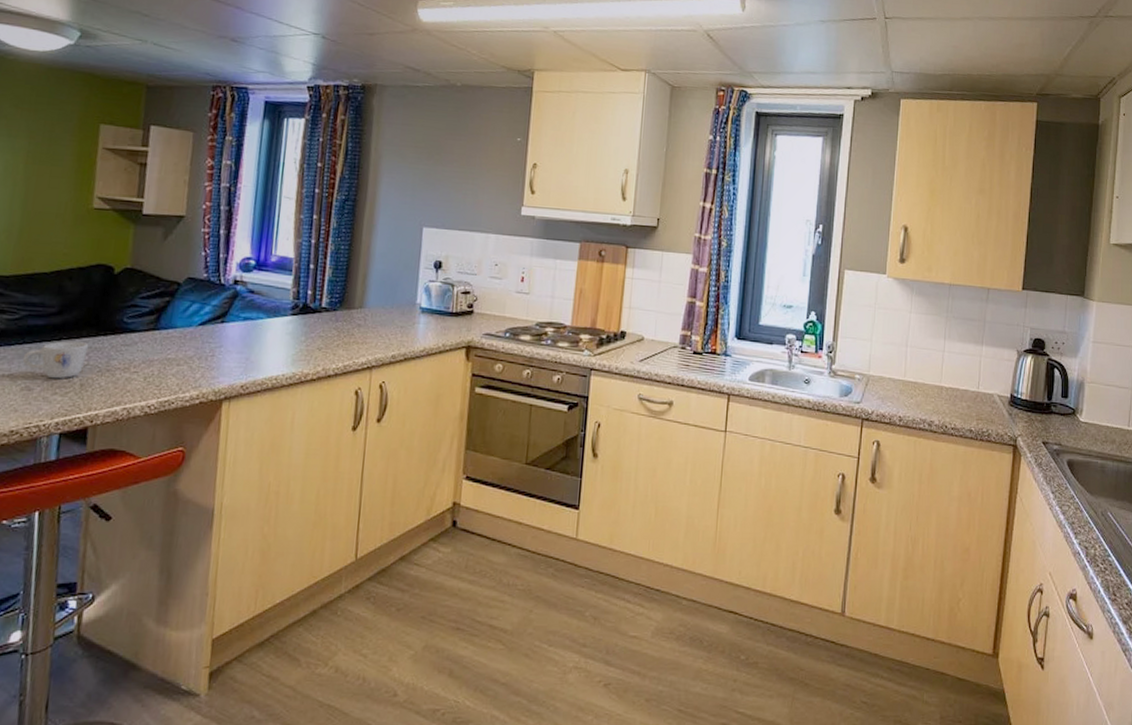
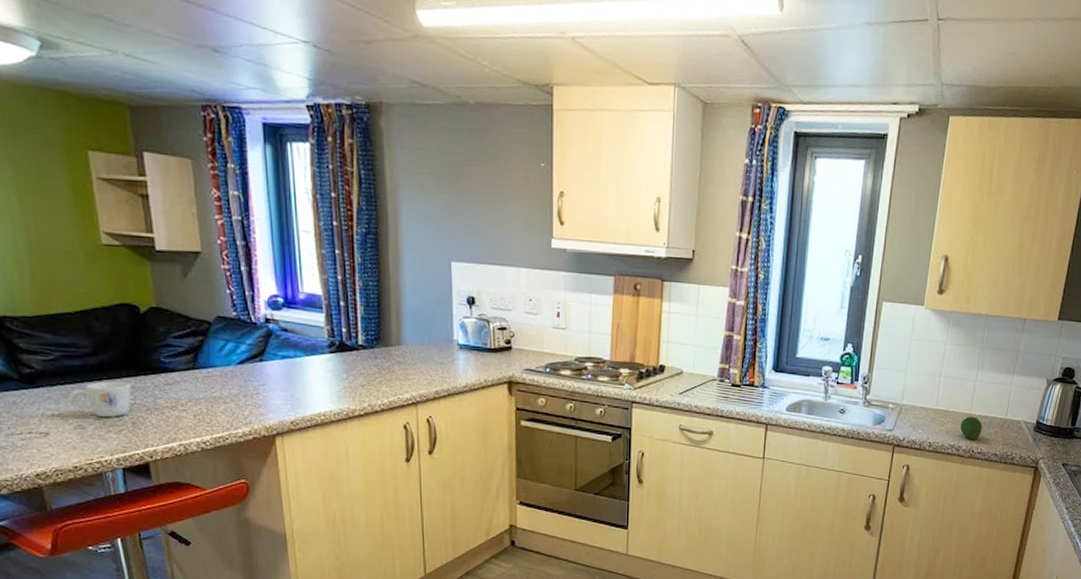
fruit: none [930,388,954,414] -> present [960,416,983,439]

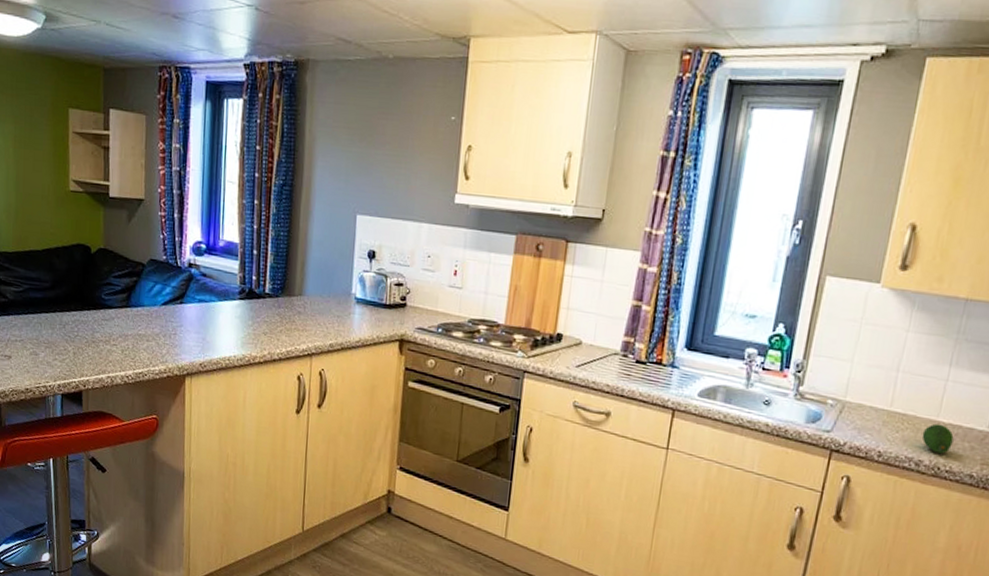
mug: present [68,381,132,418] -> none [29,313,77,347]

